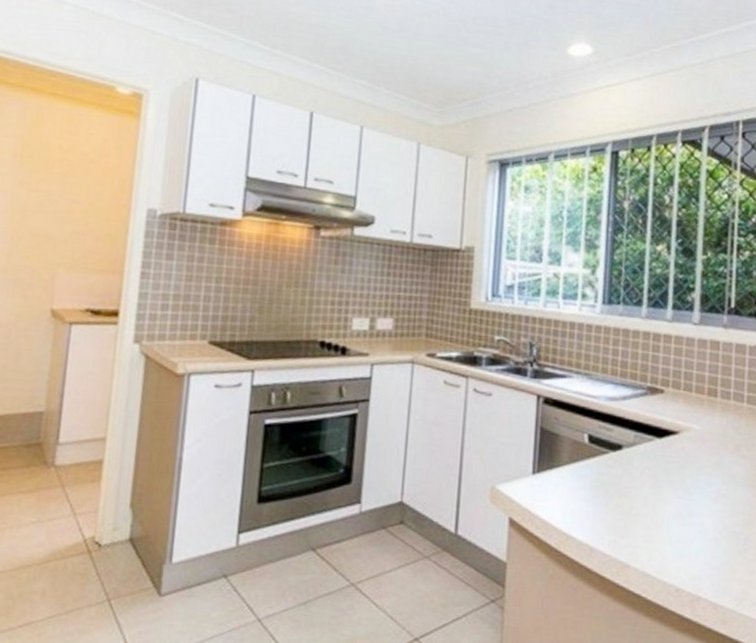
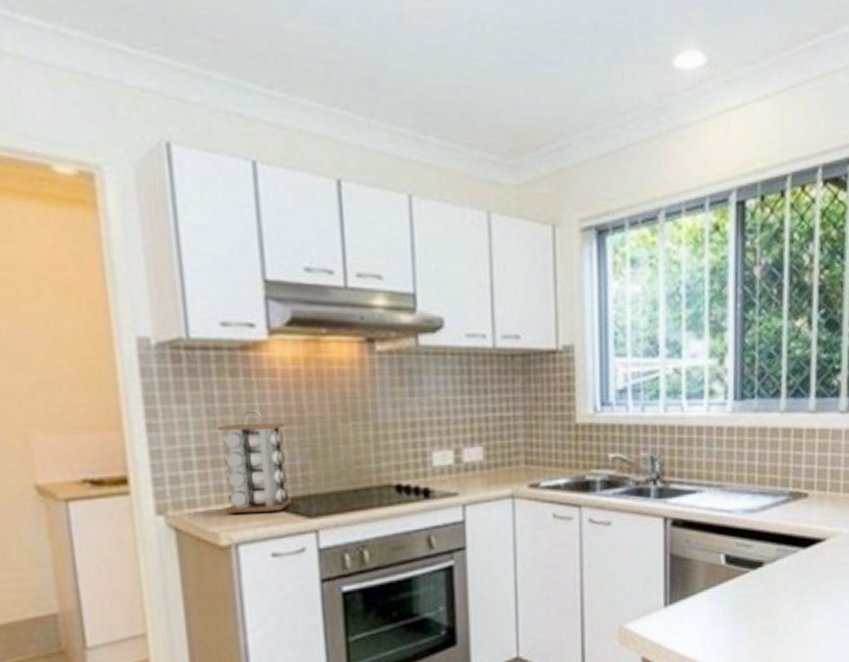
spice rack: none [186,269,243,352] -> present [218,408,292,514]

